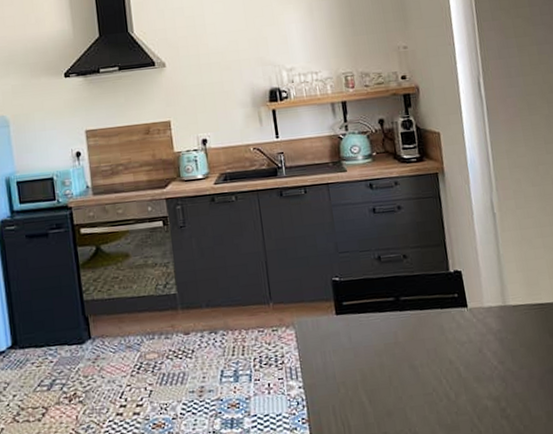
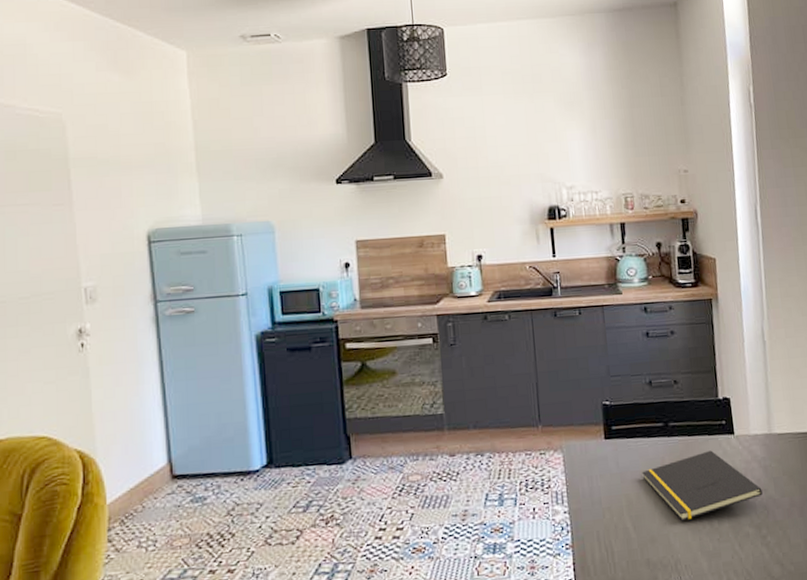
notepad: none [375,323,500,394] -> present [642,450,763,521]

